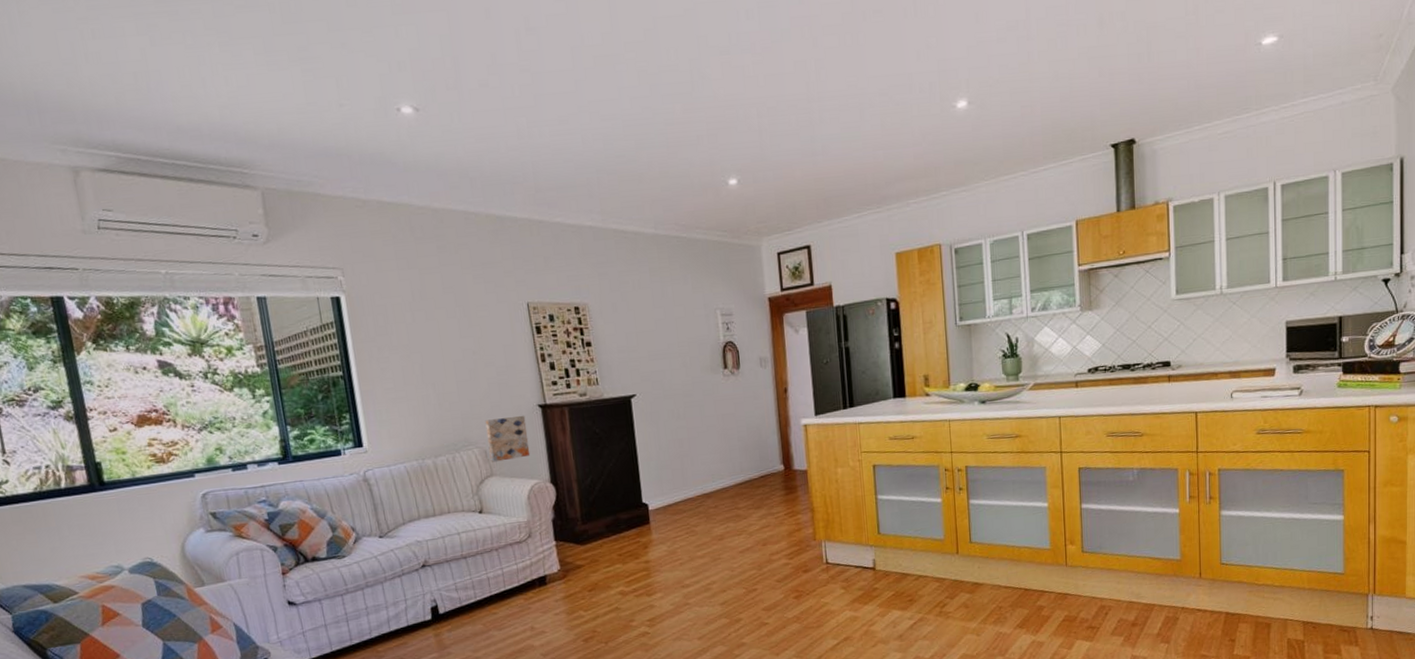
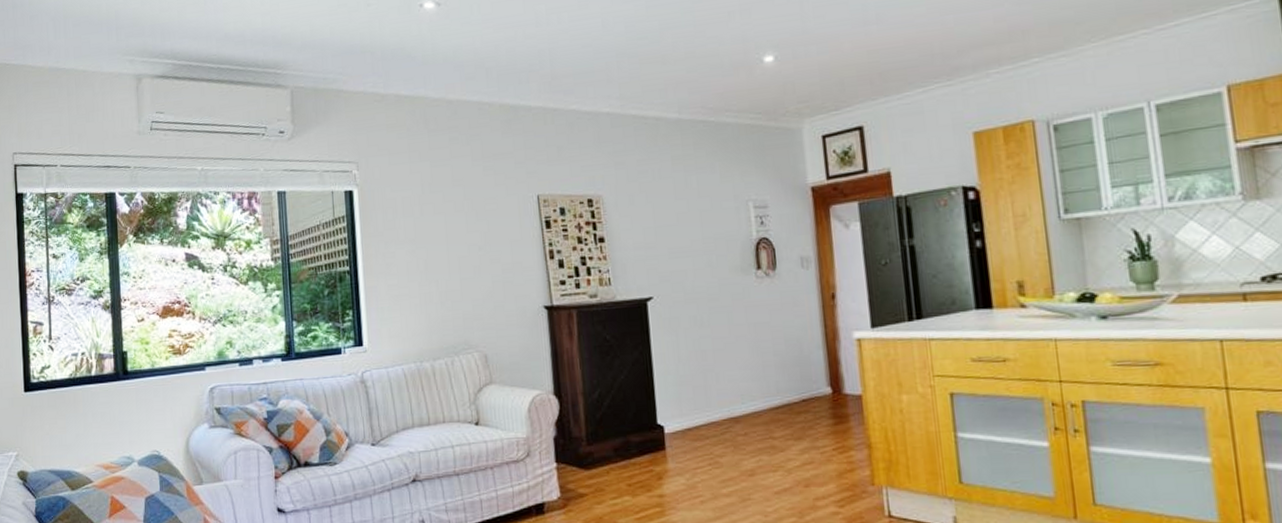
wall art: present [485,415,530,463] -> none [487,317,533,369]

